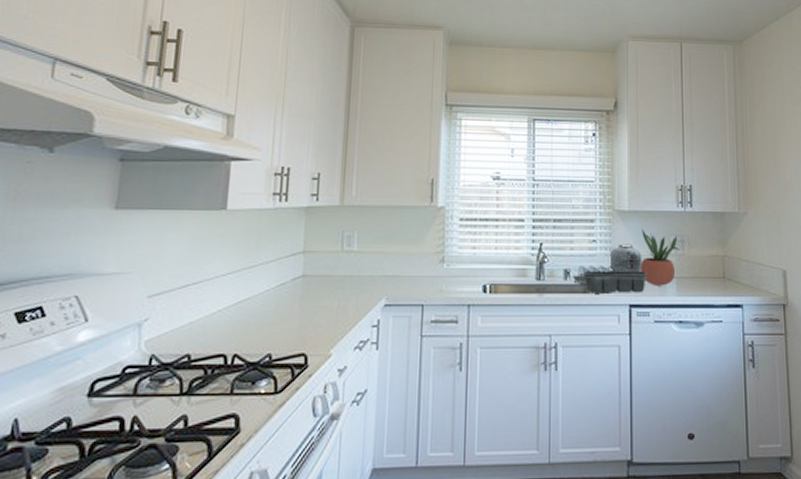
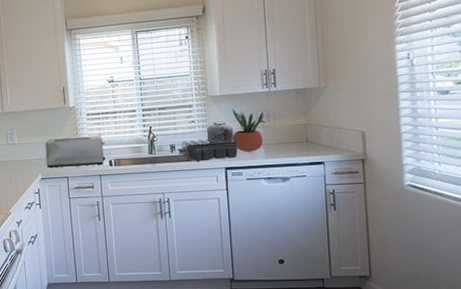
toaster: none [394,249,481,290] -> present [44,135,106,168]

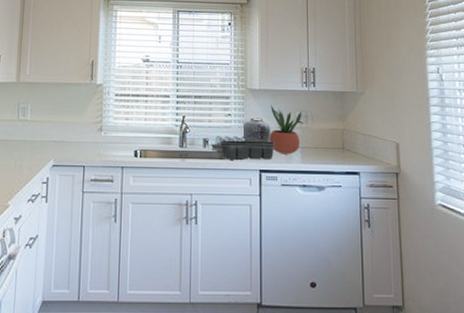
toaster: present [44,135,106,168] -> none [61,119,133,154]

